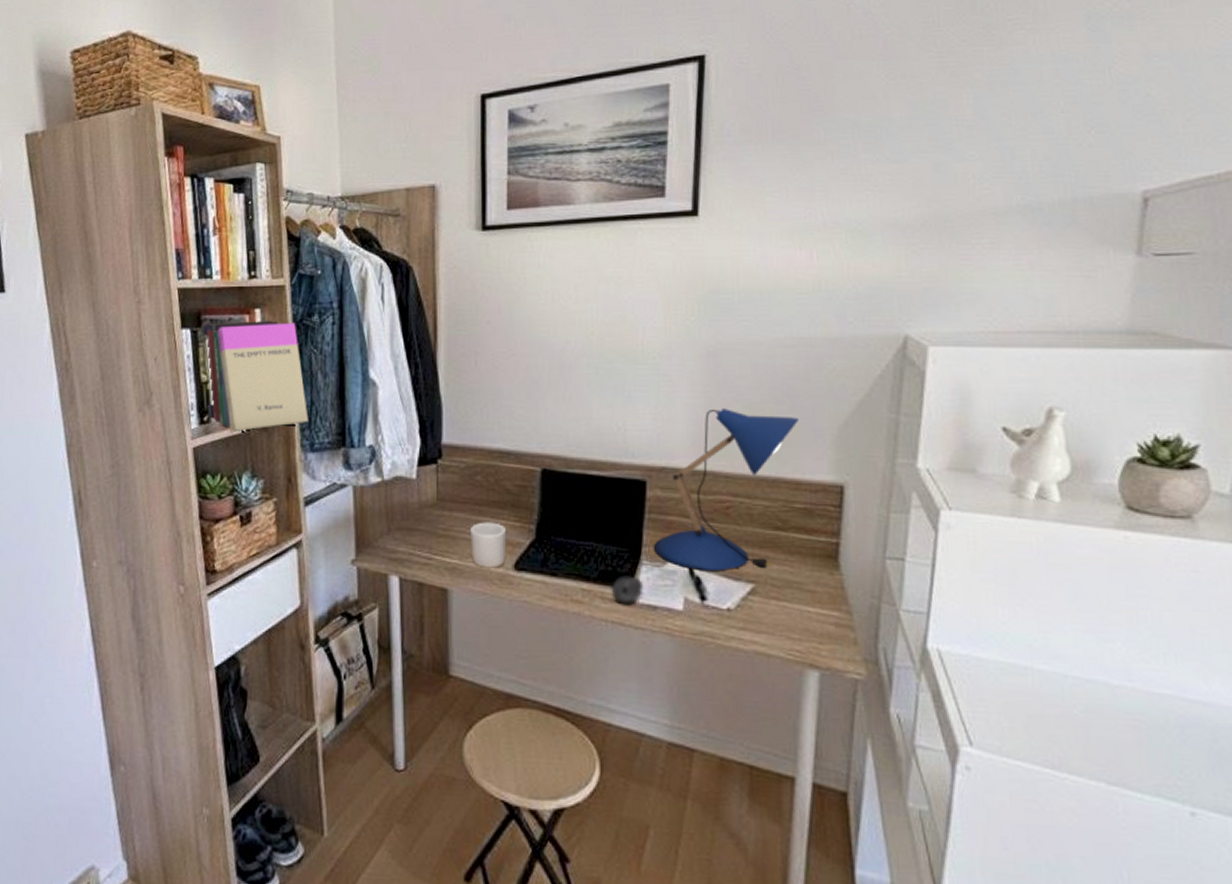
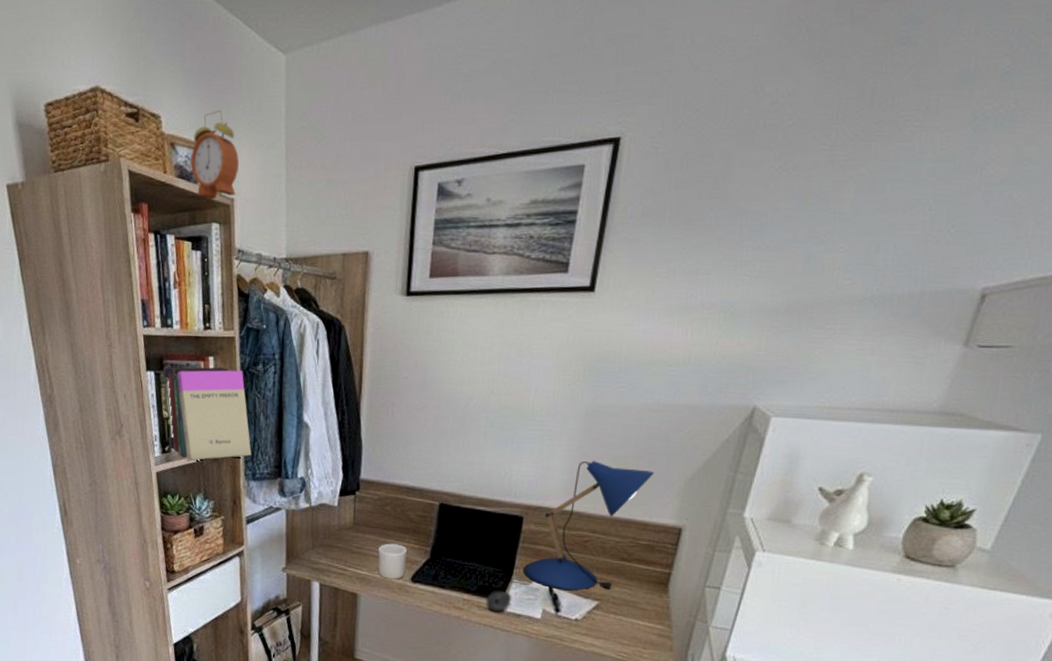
alarm clock: none [231,48,285,139] -> present [190,110,239,200]

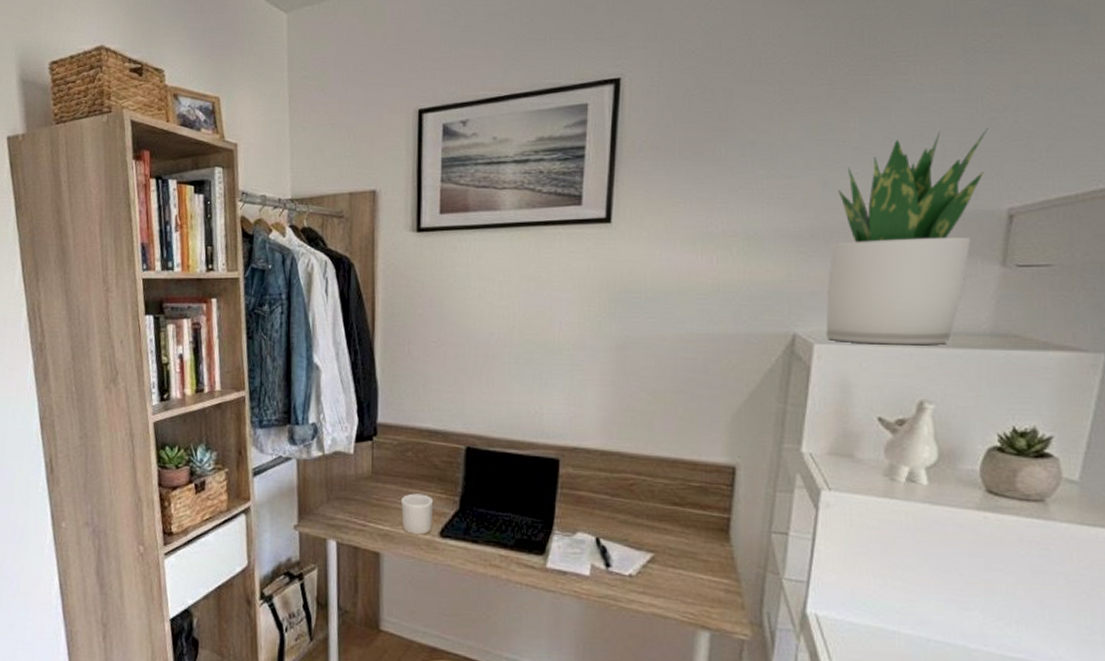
books: present [163,367,252,461] -> none [162,309,258,409]
alarm clock: present [190,110,239,200] -> none [193,63,242,145]
computer mouse: present [487,590,512,613] -> none [527,543,555,570]
desk lamp: present [523,460,655,590] -> none [565,396,698,541]
planter: none [784,203,981,422] -> present [826,128,989,346]

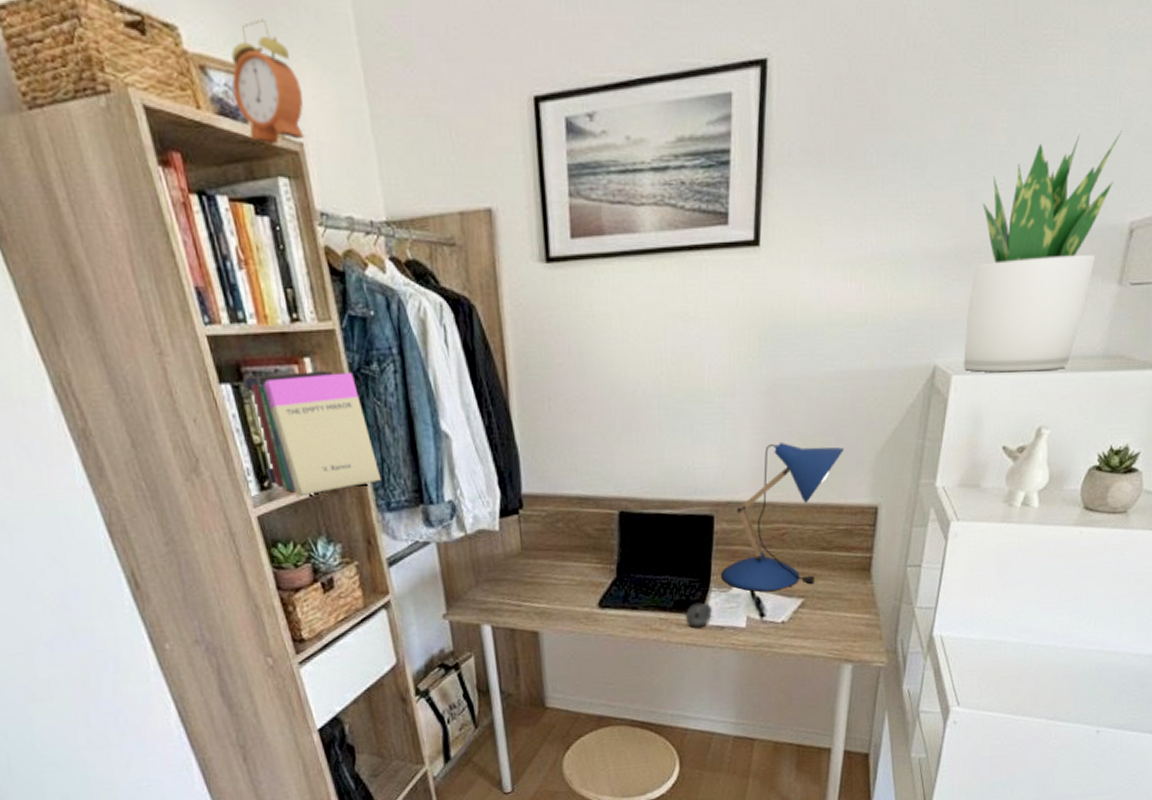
books: none [162,309,258,409] -> present [242,371,381,497]
alarm clock: none [193,63,242,145] -> present [231,18,304,145]
mug: present [401,493,433,535] -> none [556,566,590,609]
computer mouse: none [527,543,555,570] -> present [686,602,713,628]
desk lamp: none [565,396,698,541] -> present [721,443,845,592]

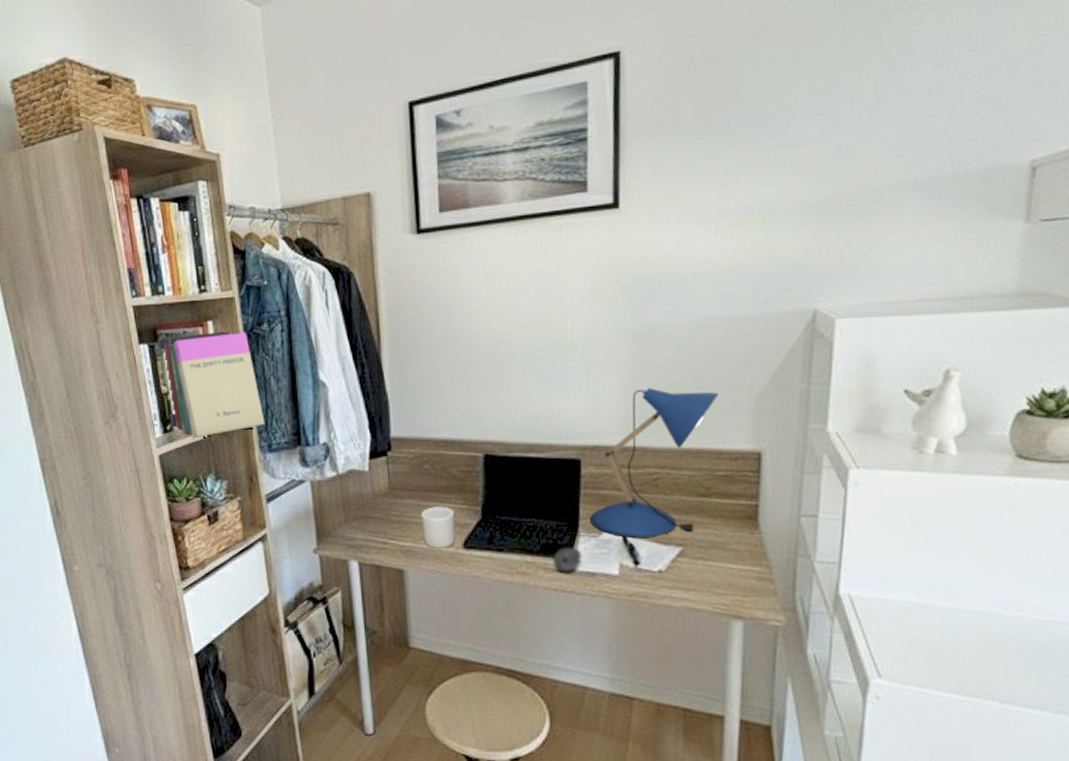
alarm clock: present [231,18,304,145] -> none [169,67,221,158]
mug: none [556,566,590,609] -> present [421,506,455,548]
planter: present [963,131,1123,373] -> none [846,76,1008,315]

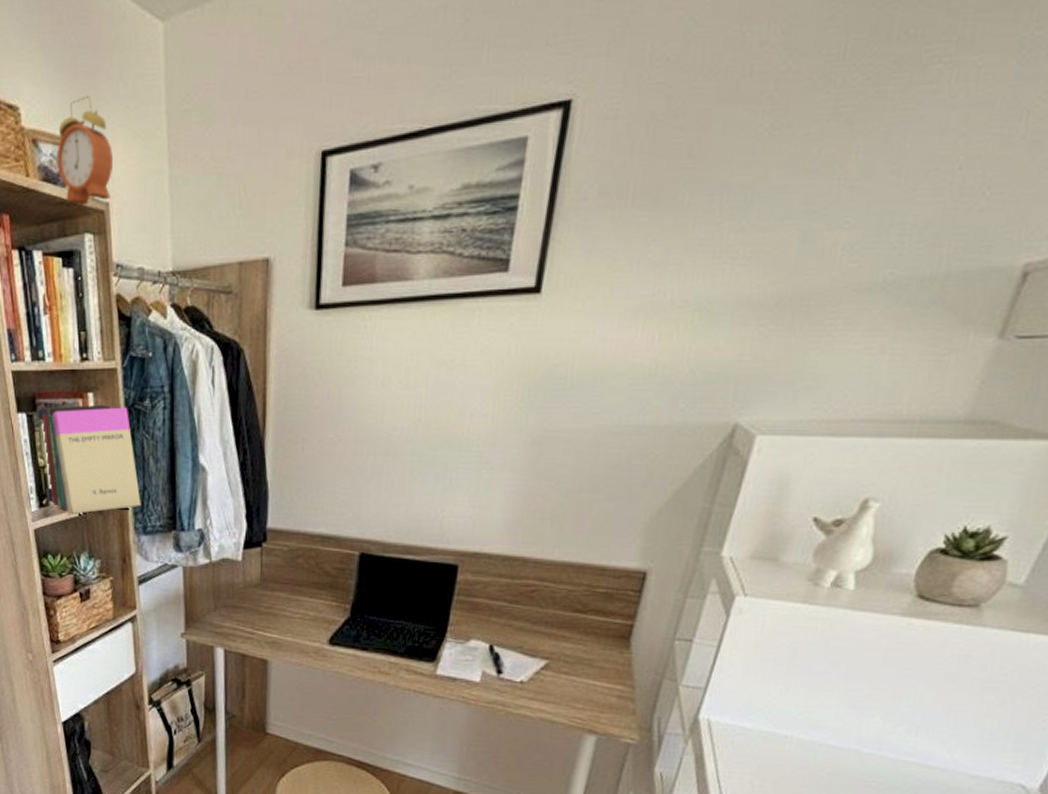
alarm clock: none [169,67,221,158] -> present [56,95,113,205]
mug: present [421,506,455,548] -> none [290,601,323,643]
computer mouse: present [554,547,583,574] -> none [417,651,447,677]
desk lamp: present [590,388,720,538] -> none [459,496,615,648]

